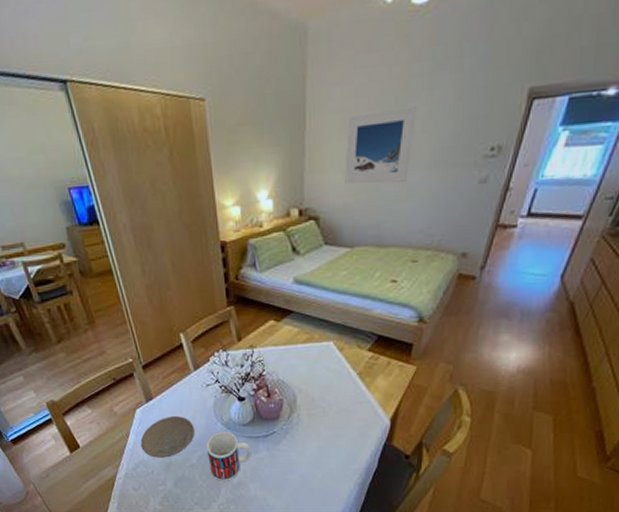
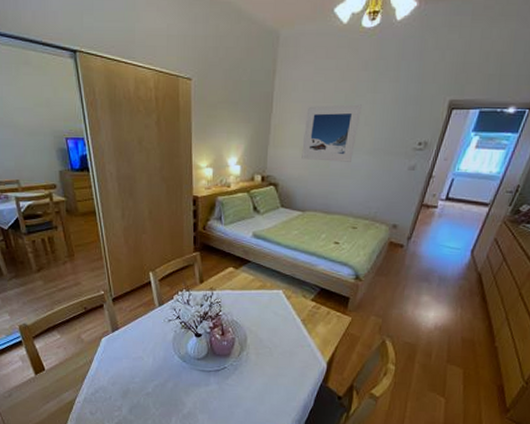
plate: present [140,416,195,458] -> none [102,347,153,385]
mug: present [206,432,252,481] -> none [162,364,203,411]

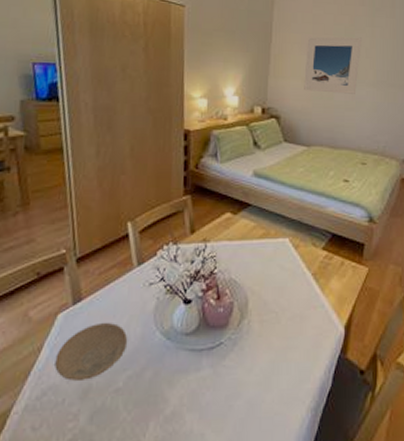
plate: none [102,347,153,385] -> present [55,323,127,381]

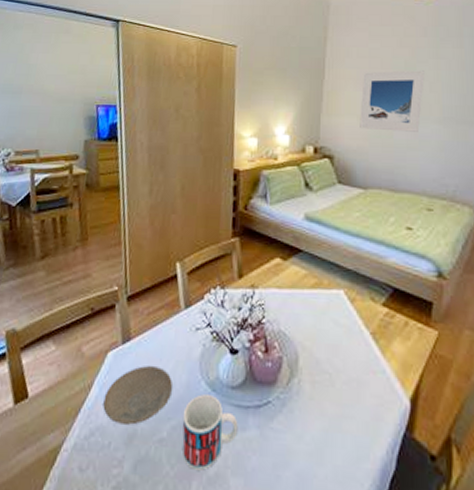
mug: none [138,343,193,412] -> present [182,394,238,470]

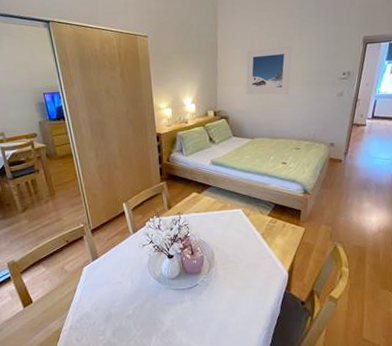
plate: present [103,366,172,425] -> none [85,272,131,310]
mug: present [182,394,238,470] -> none [141,285,179,330]

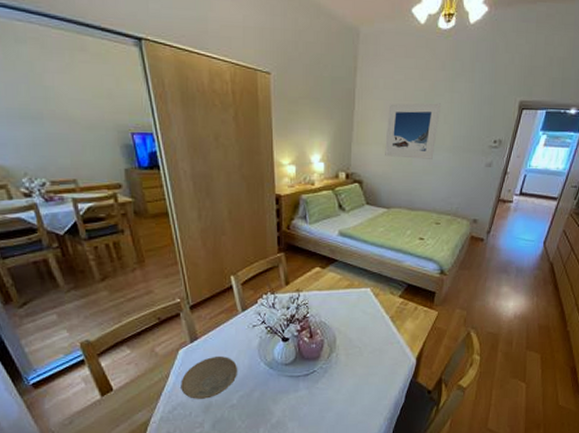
plate: none [85,272,131,310] -> present [181,357,237,399]

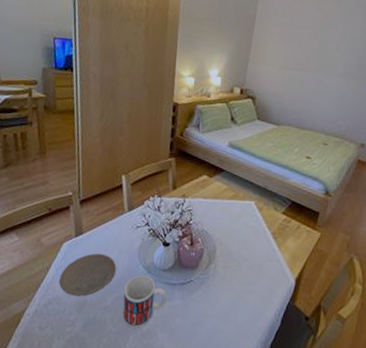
mug: none [248,371,292,421] -> present [123,275,167,328]
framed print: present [385,103,441,159] -> none [278,30,334,83]

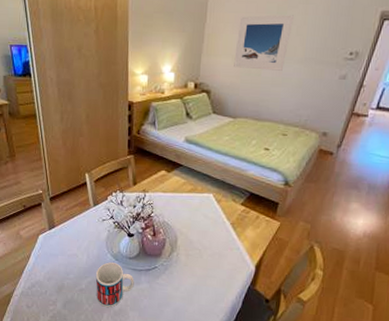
plate: present [59,253,116,297] -> none [39,244,87,281]
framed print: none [278,30,334,83] -> present [234,15,294,71]

